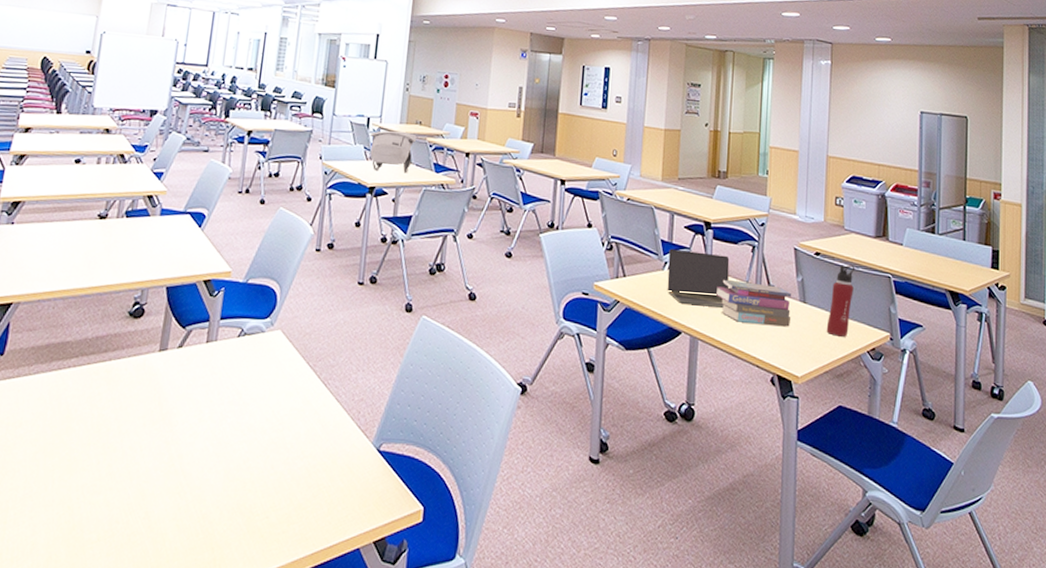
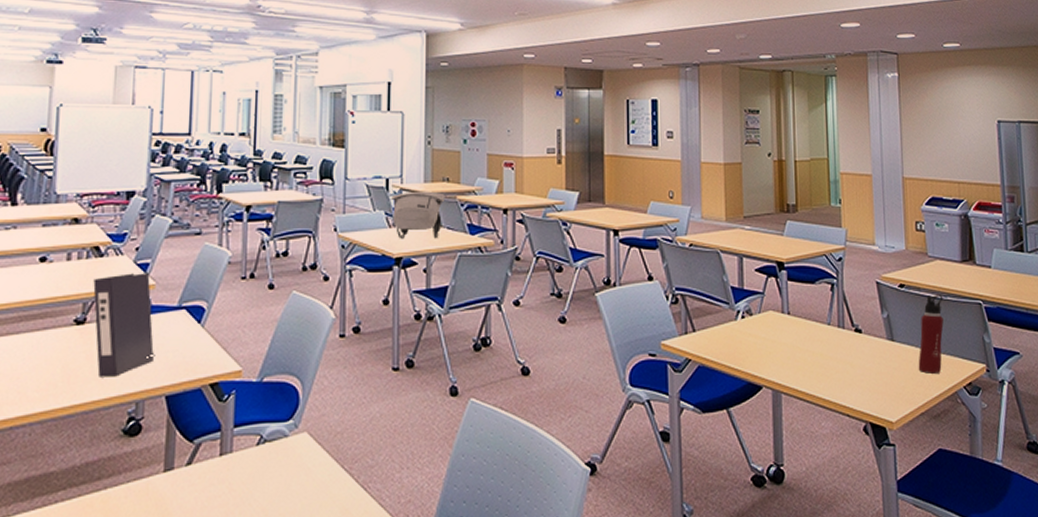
binder: none [113,179,163,266] -> present [93,273,154,377]
laptop: present [667,248,730,309] -> none [741,295,809,357]
books: present [716,279,791,327] -> none [796,323,880,370]

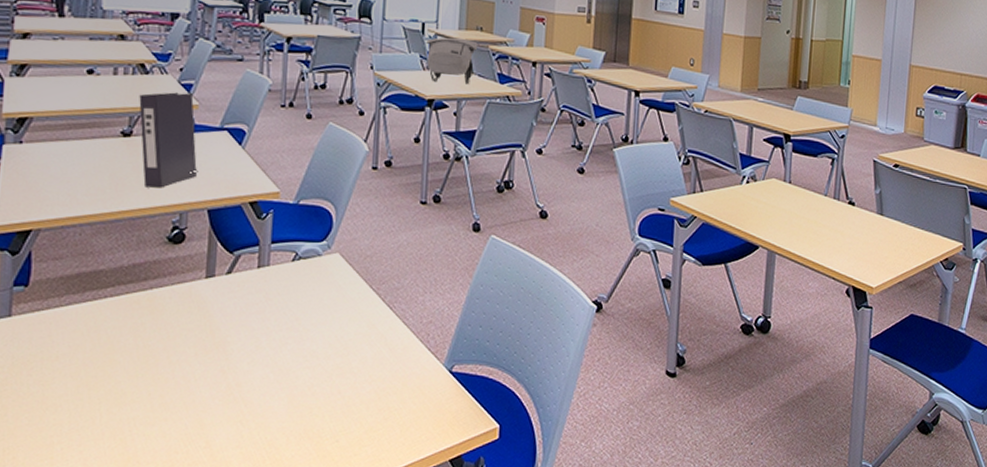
water bottle: present [918,295,944,374] -> none [901,177,933,248]

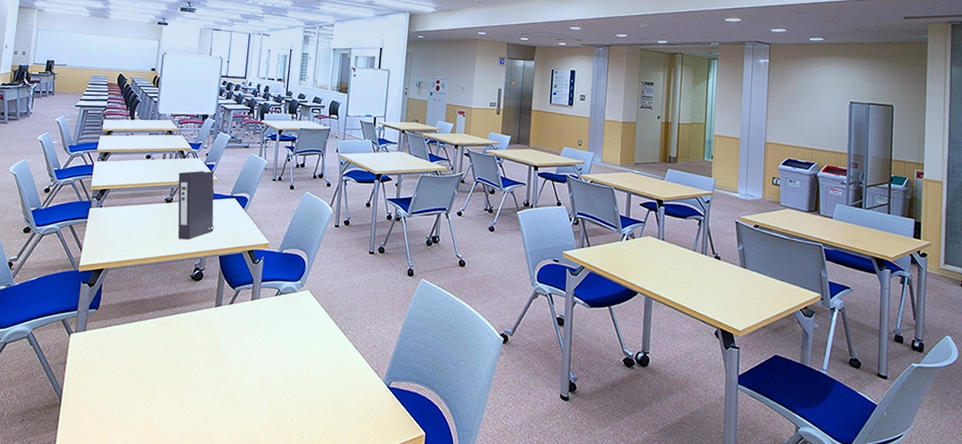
backpack: present [426,37,478,85] -> none [377,127,415,163]

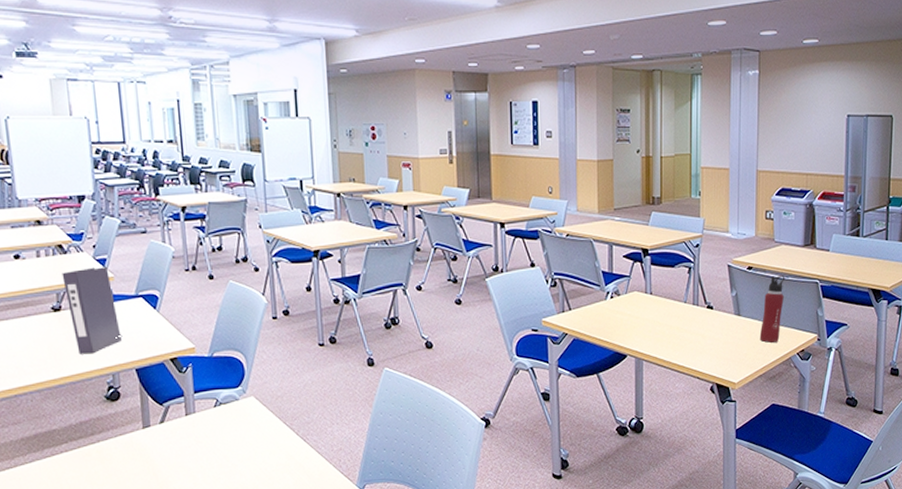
water bottle: none [764,236,790,297] -> present [759,276,785,343]

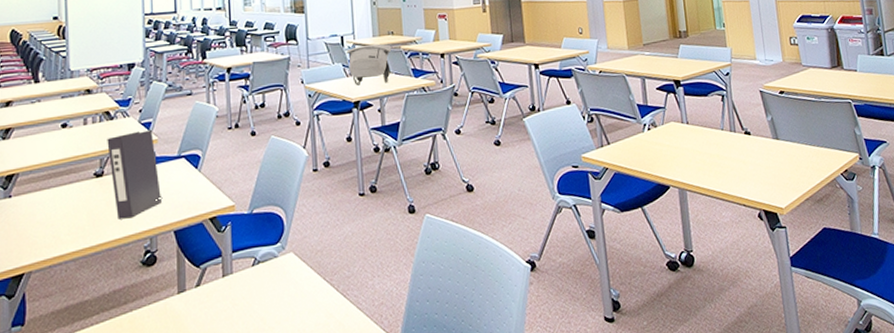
backpack: none [306,191,353,234] -> present [346,44,392,86]
water bottle: present [759,276,785,343] -> none [800,98,821,165]

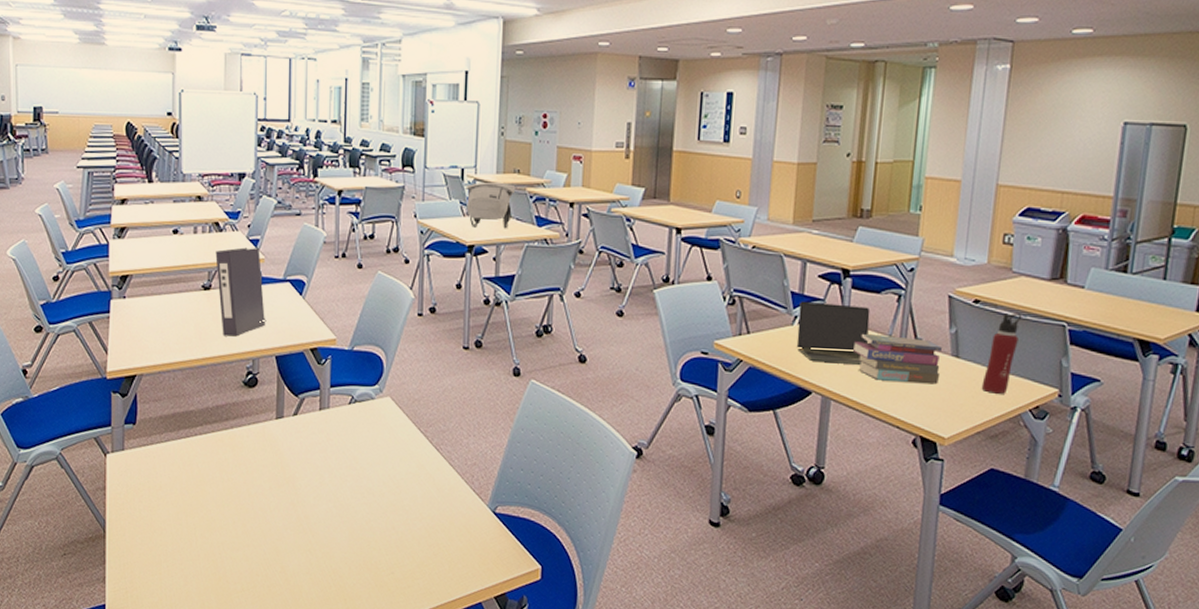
laptop: none [646,108,706,160] -> present [796,301,871,366]
books: none [695,128,768,168] -> present [853,333,942,385]
water bottle: none [800,98,821,165] -> present [981,313,1022,394]

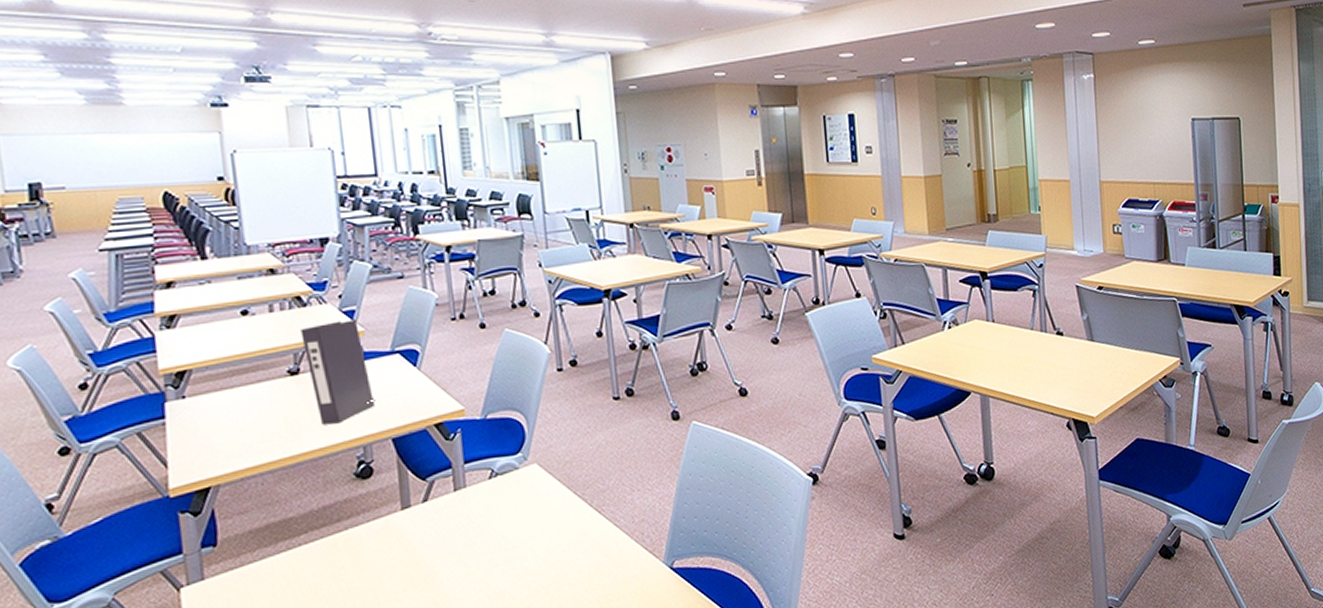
backpack: present [466,181,516,229] -> none [593,221,648,271]
laptop: present [796,301,871,366] -> none [947,305,1013,363]
books: present [853,333,942,385] -> none [1001,328,1081,372]
water bottle: present [981,313,1022,394] -> none [1116,295,1140,370]

